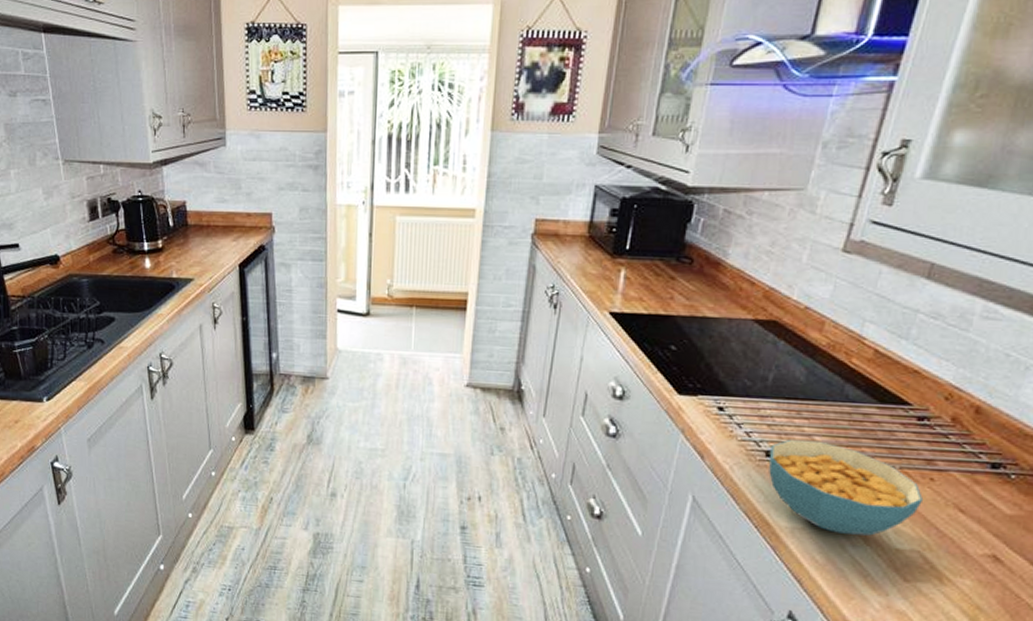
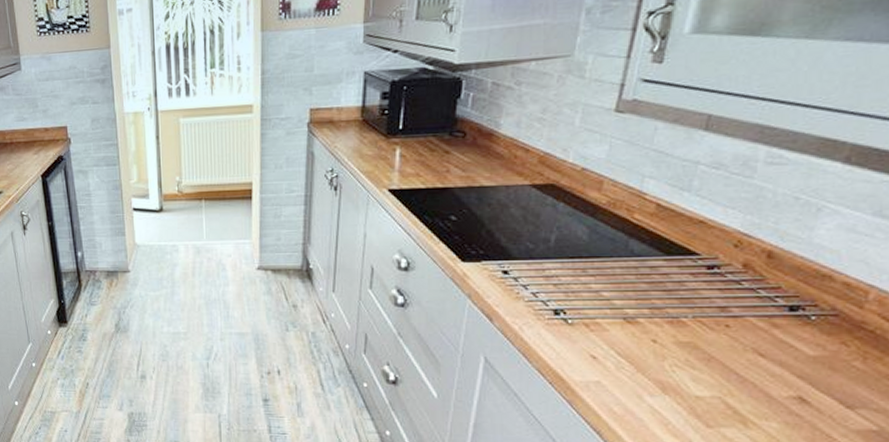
cereal bowl: present [769,439,923,536] -> none [559,296,719,385]

